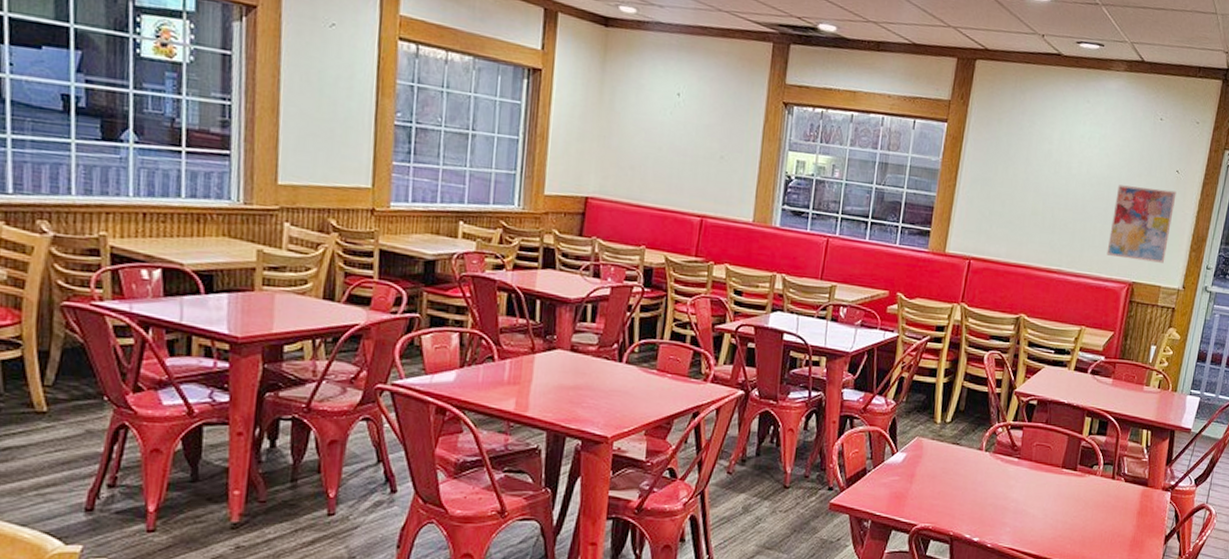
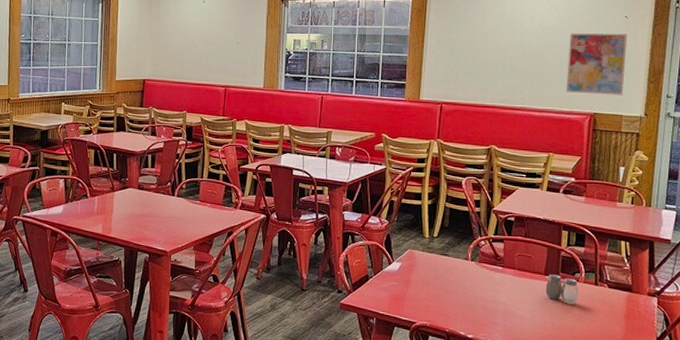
salt and pepper shaker: none [1061,467,1095,501] -> present [546,274,579,304]

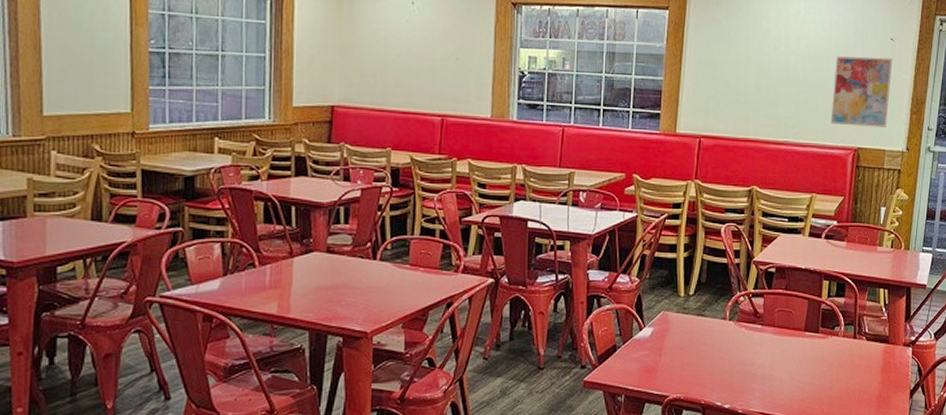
salt and pepper shaker: present [546,274,579,304] -> none [805,330,838,361]

